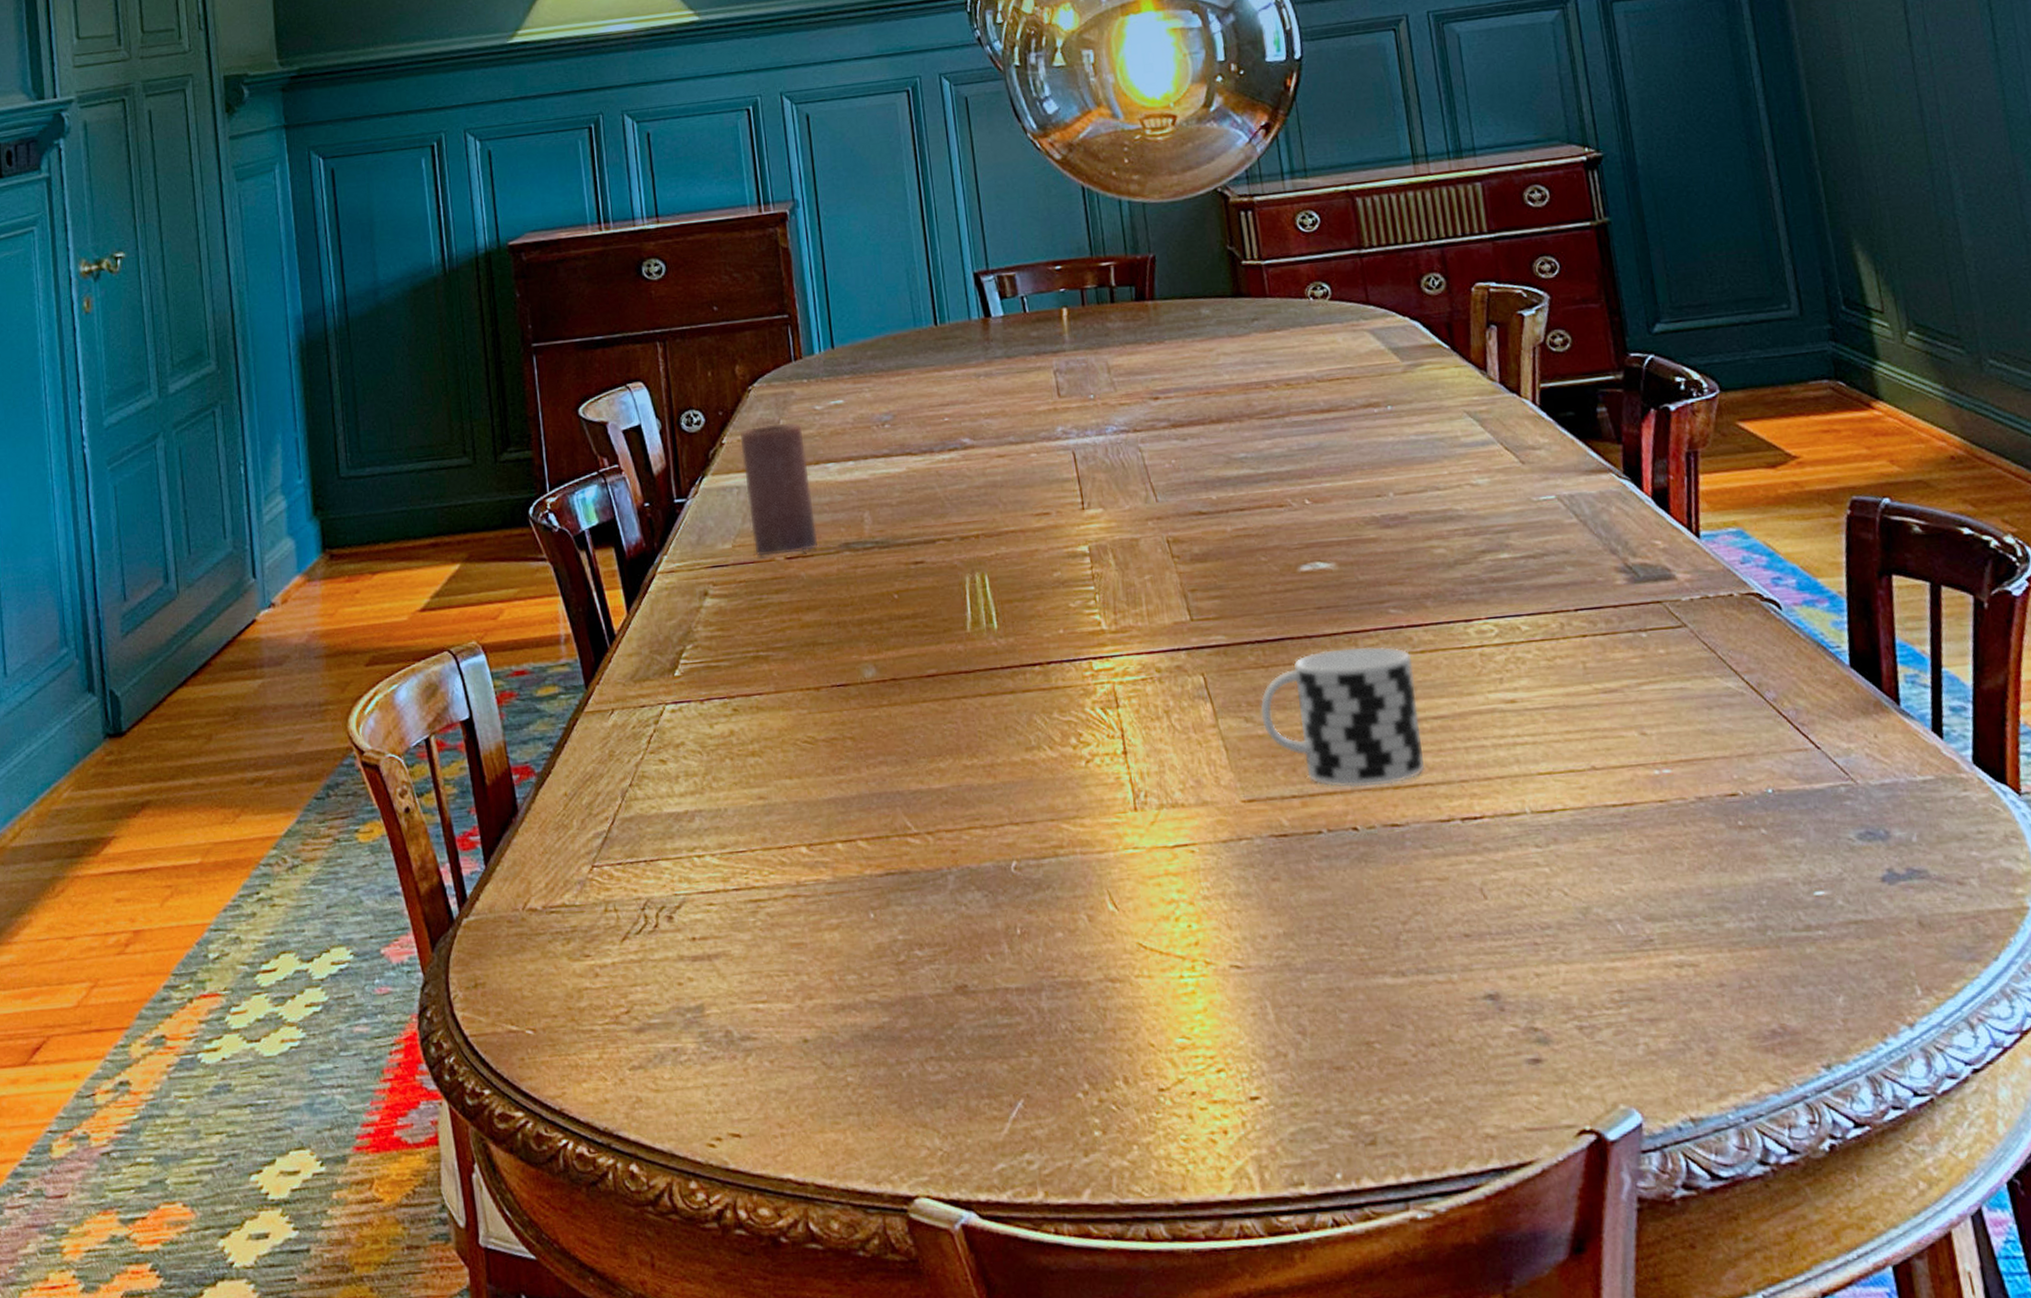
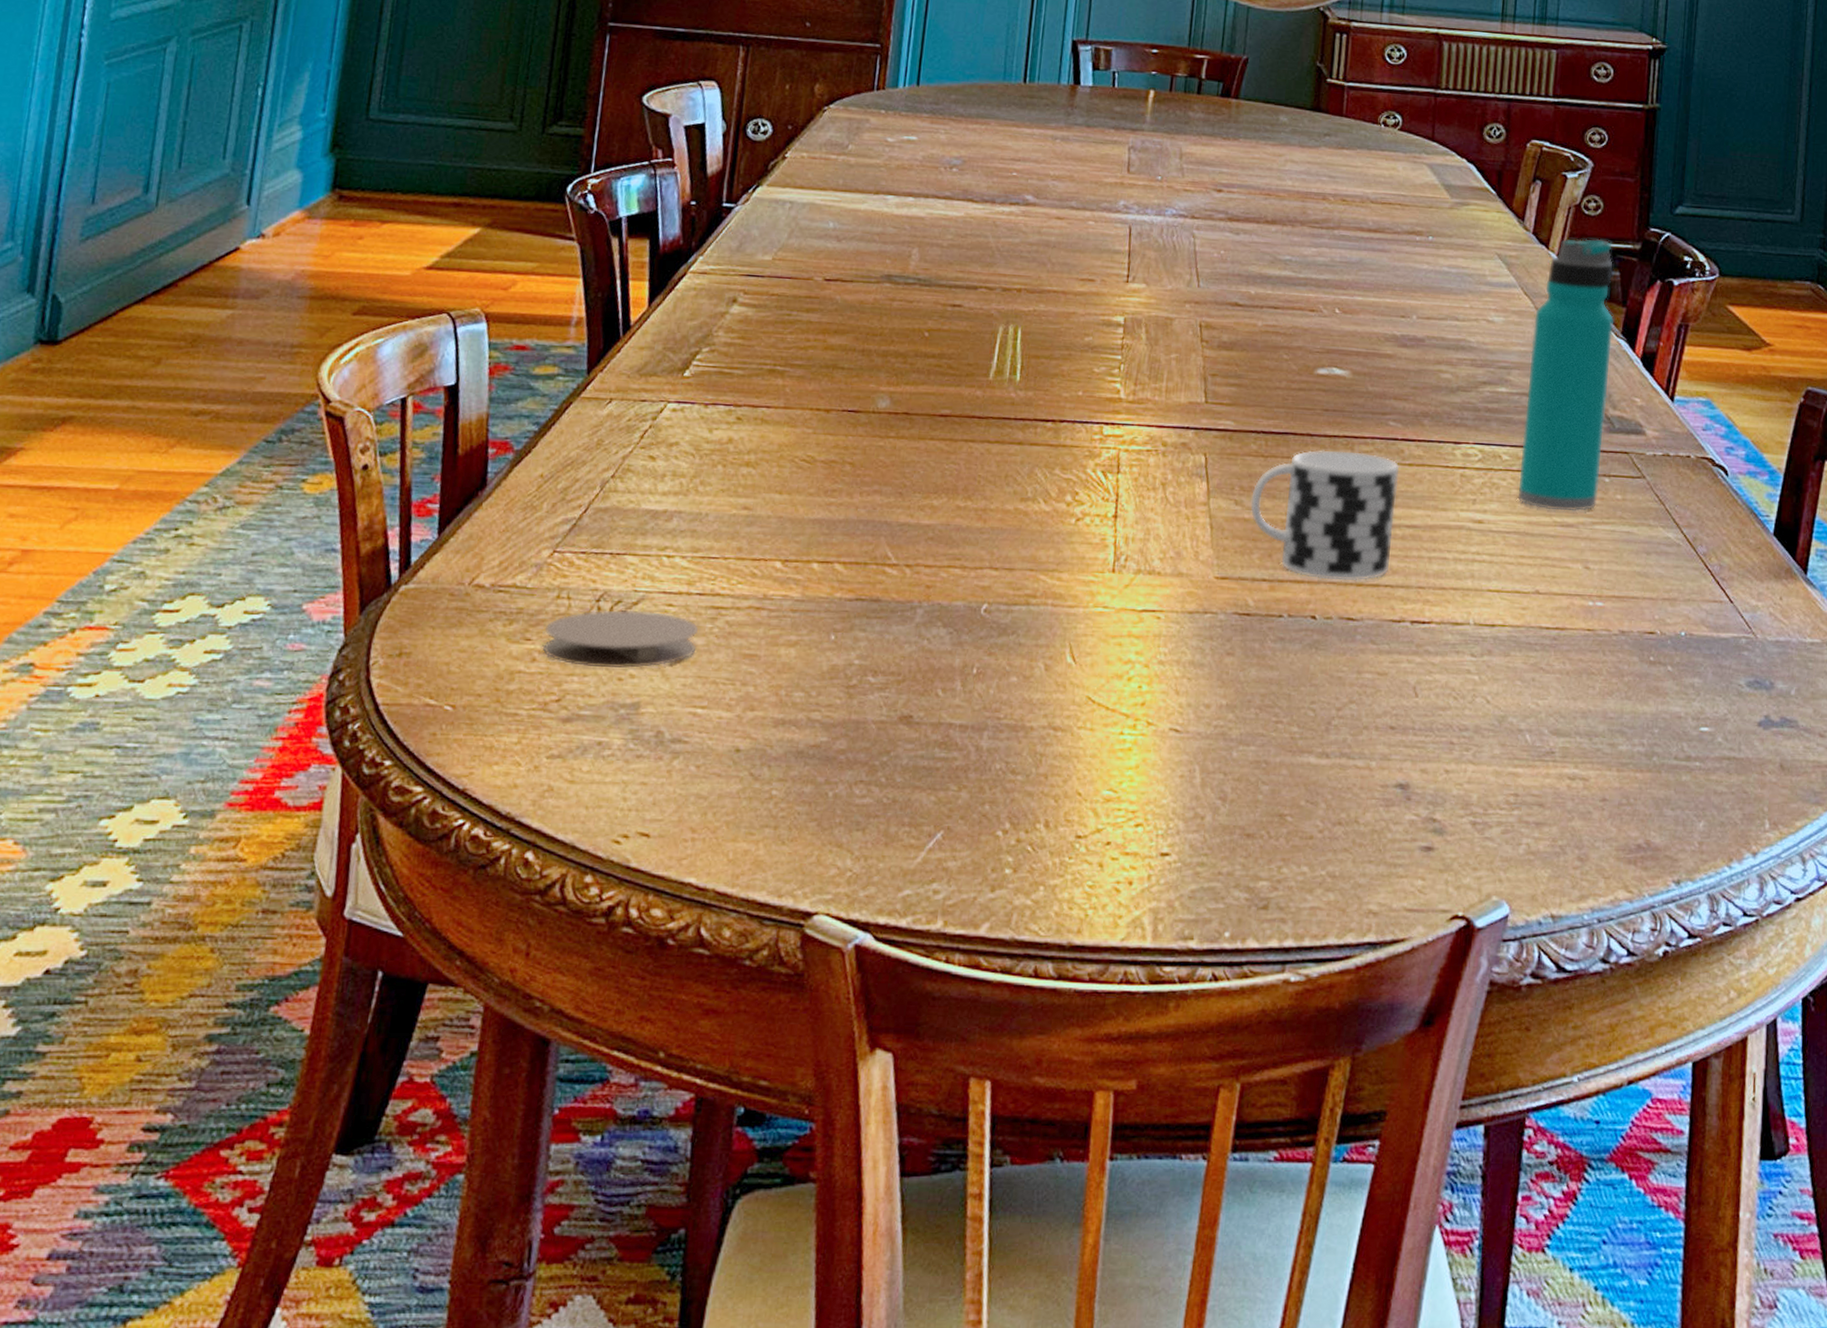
coaster: none [600,913,745,976] -> present [542,609,699,668]
candle: present [740,422,818,556] -> none [794,147,869,276]
water bottle: none [1521,375,1638,677] -> present [1517,238,1615,512]

